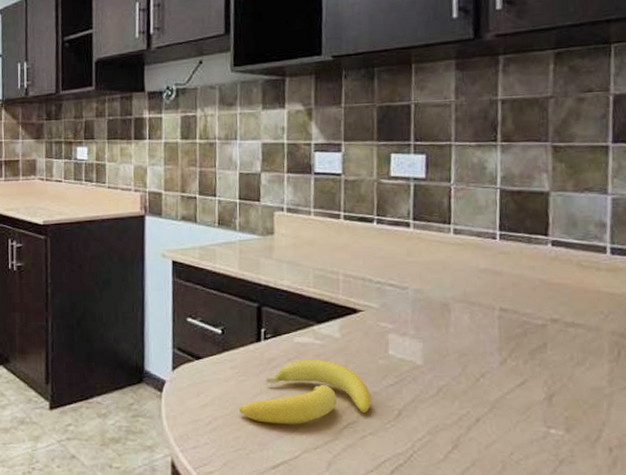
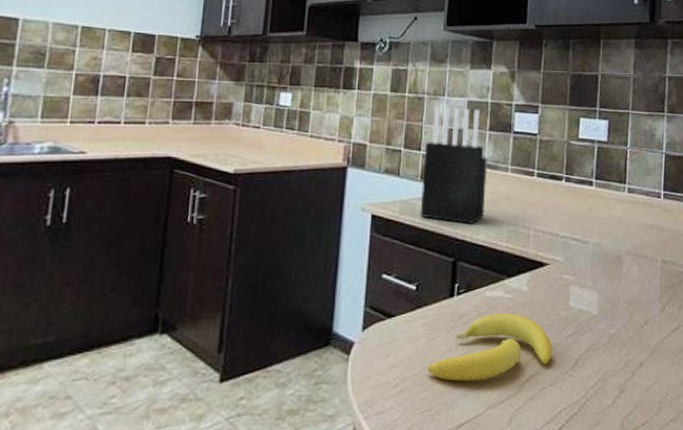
knife block: none [219,151,288,269] -> present [420,107,488,224]

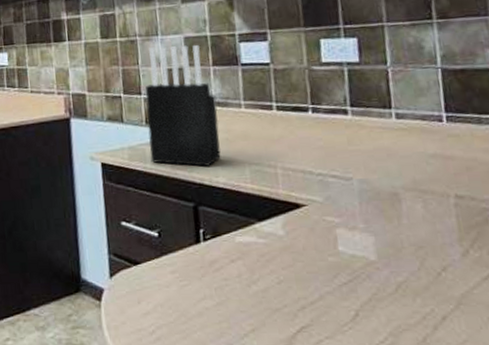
banana: present [427,313,553,381] -> none [182,259,326,331]

